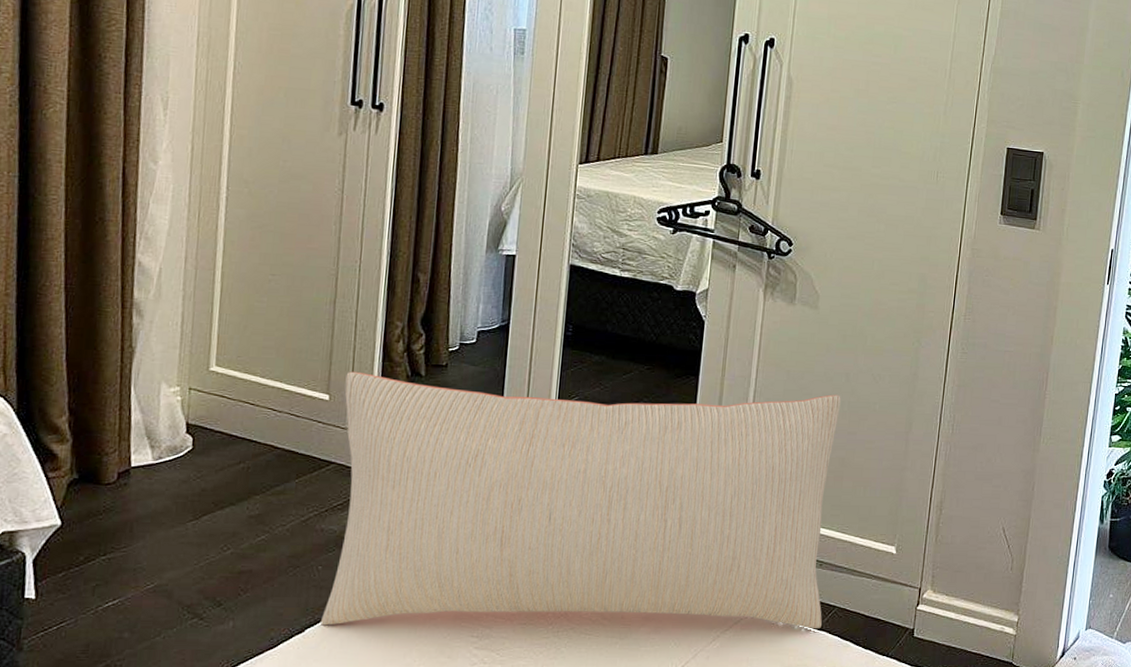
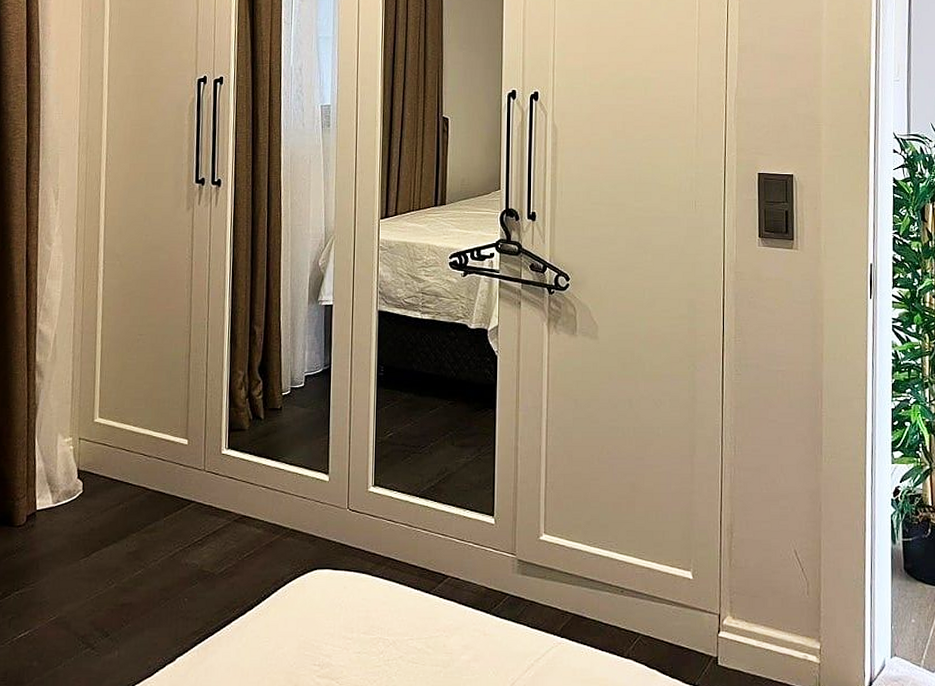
pillow: present [321,371,841,629] -> none [188,417,628,658]

